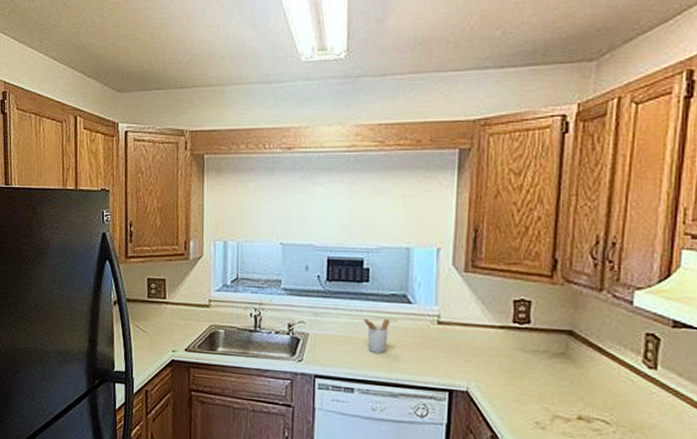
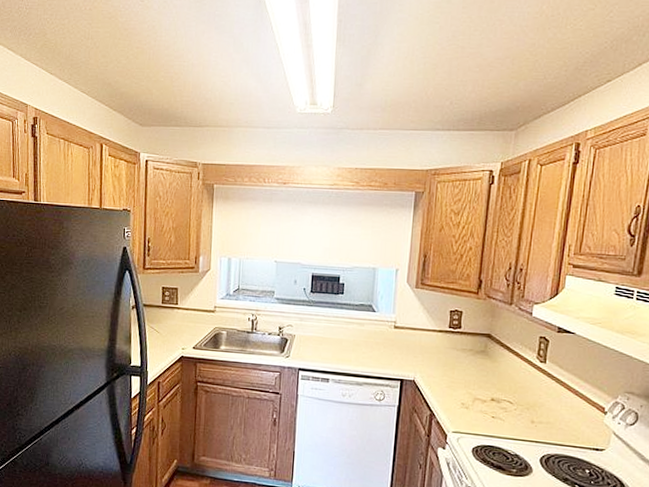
utensil holder: present [362,318,391,354] -> none [338,323,359,352]

